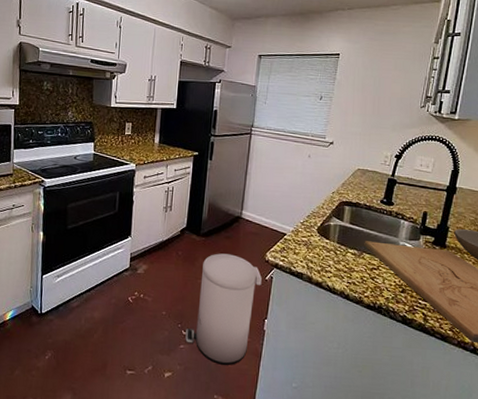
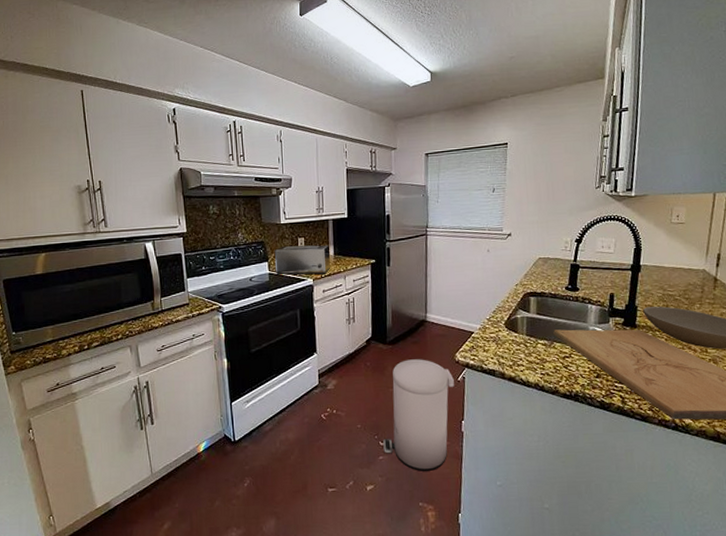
toaster: none [100,128,156,161] -> present [274,245,331,275]

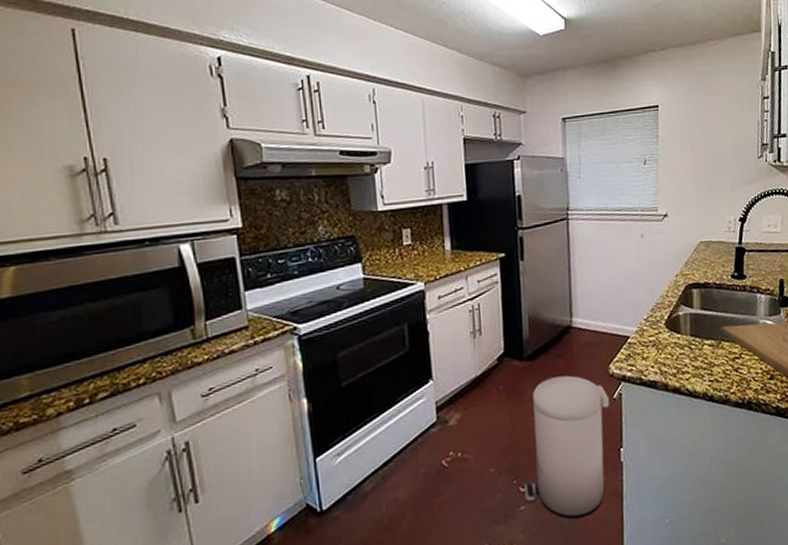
toaster: present [274,245,331,275] -> none [369,236,447,280]

